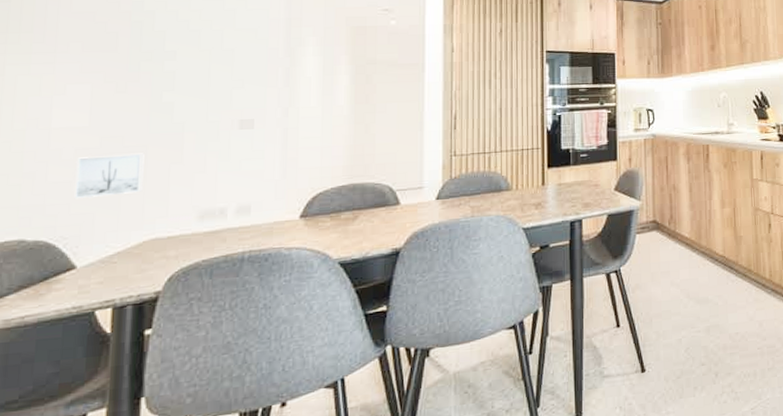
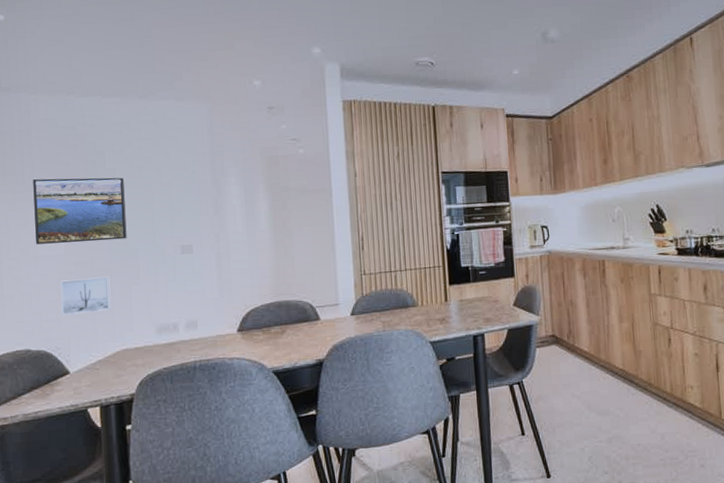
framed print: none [51,39,176,115] -> present [33,177,127,245]

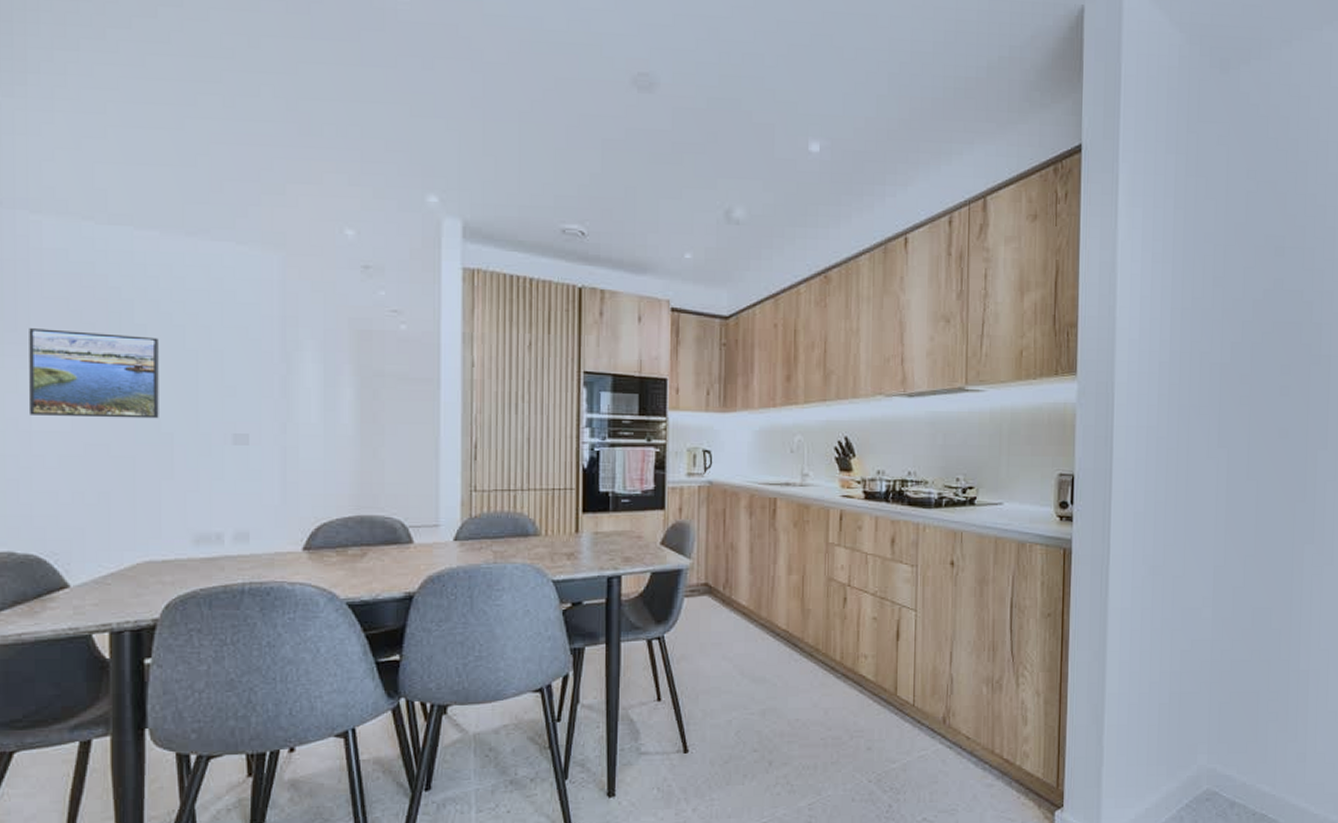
wall art: present [60,276,112,316] -> none [61,465,133,512]

